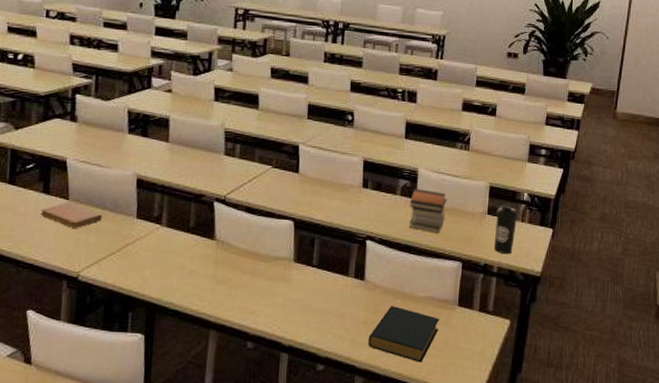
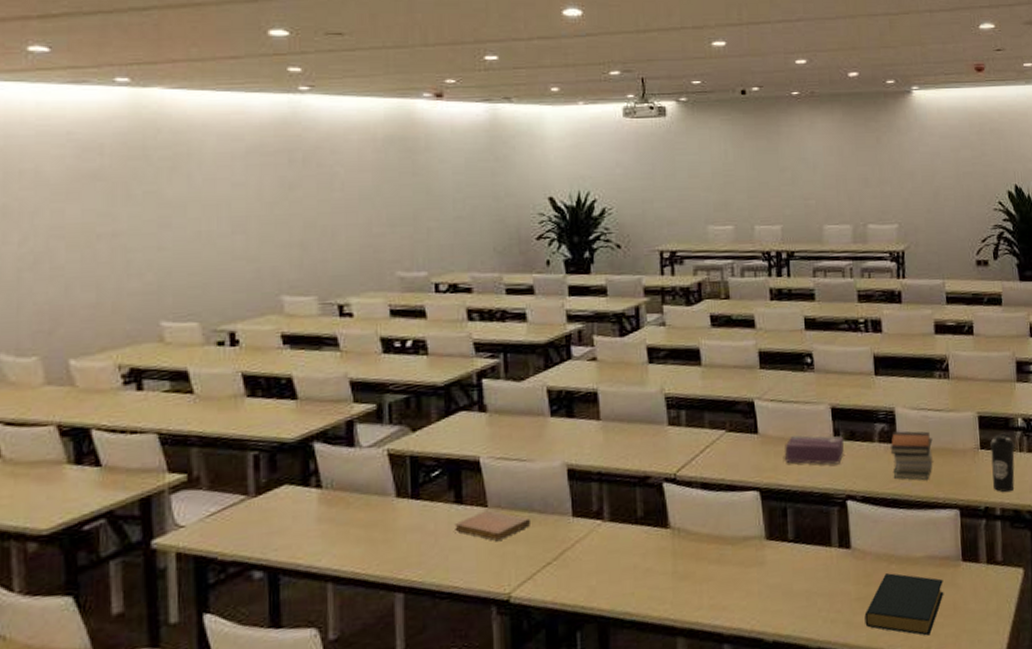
tissue box: none [318,178,370,209] -> present [784,435,844,465]

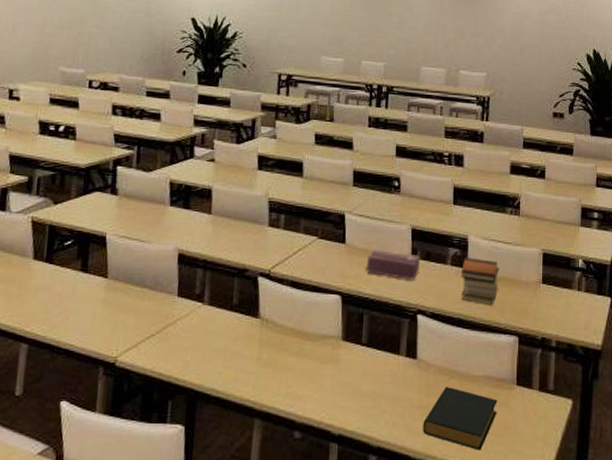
notebook: present [455,510,532,541] -> none [77,281,143,309]
water bottle: present [990,433,1015,493] -> none [551,271,574,327]

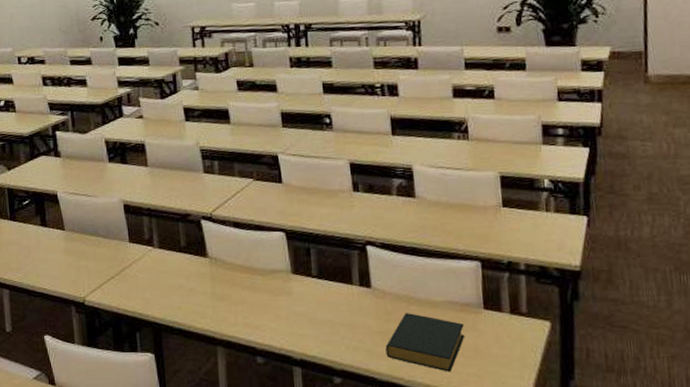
tissue box: present [366,249,420,281] -> none [306,185,363,214]
book stack: present [460,257,500,305] -> none [408,186,452,232]

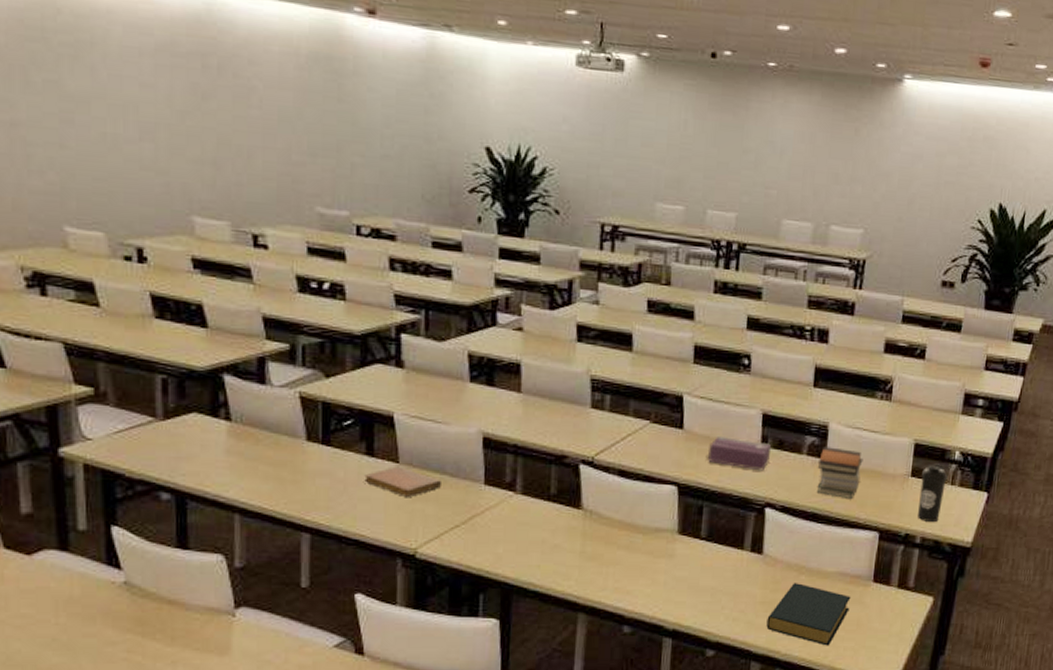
notebook: none [42,233,98,256] -> present [364,466,443,497]
tissue box: none [306,185,363,214] -> present [707,435,771,471]
book stack: none [408,186,452,232] -> present [816,447,863,498]
water bottle: none [513,193,541,249] -> present [918,464,948,523]

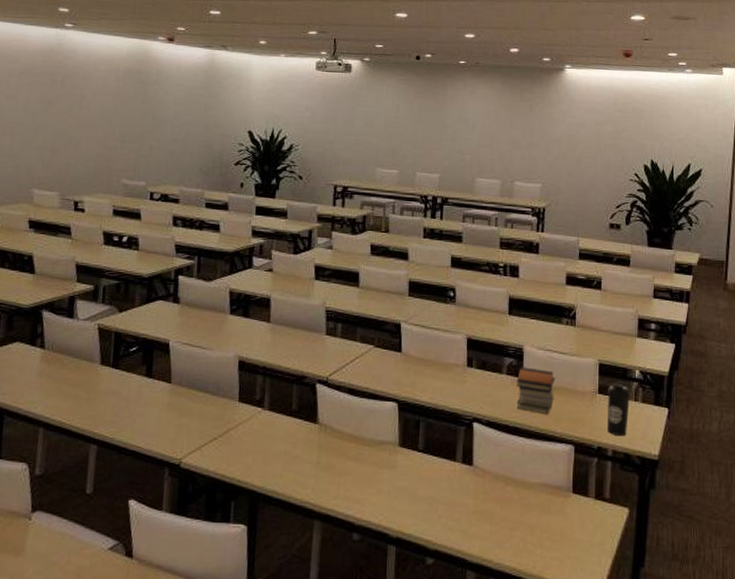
notebook: present [364,466,443,497] -> none [143,386,205,413]
tissue box: present [707,435,771,471] -> none [422,357,475,389]
hardback book: present [766,583,851,646] -> none [479,493,553,556]

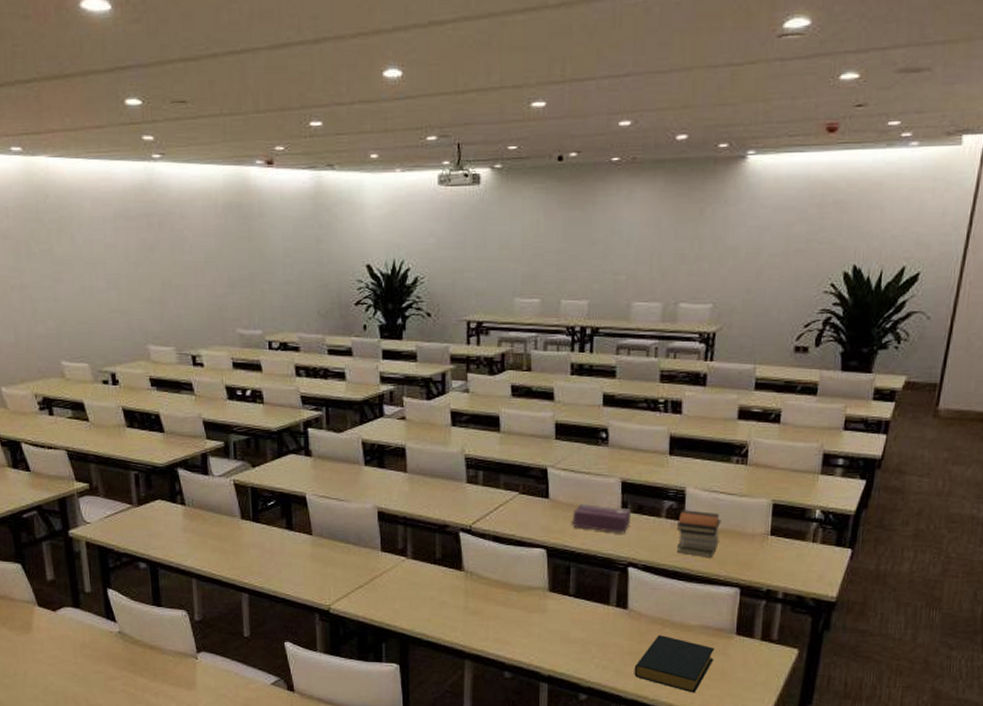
tissue box: none [422,357,475,389] -> present [572,503,630,534]
hardback book: none [479,493,553,556] -> present [634,635,715,693]
water bottle: present [608,382,631,437] -> none [779,522,809,579]

